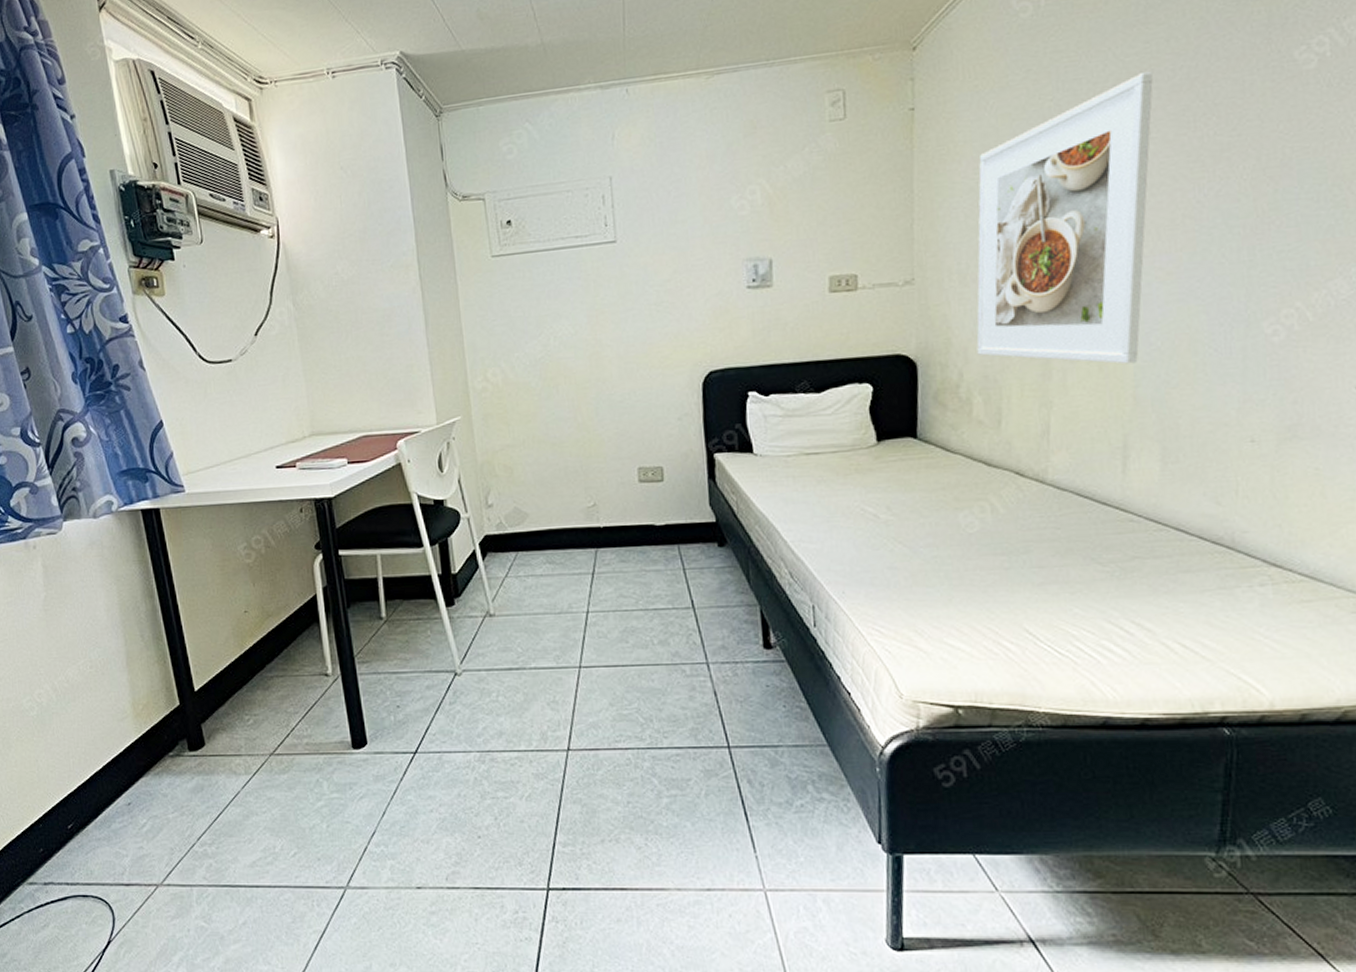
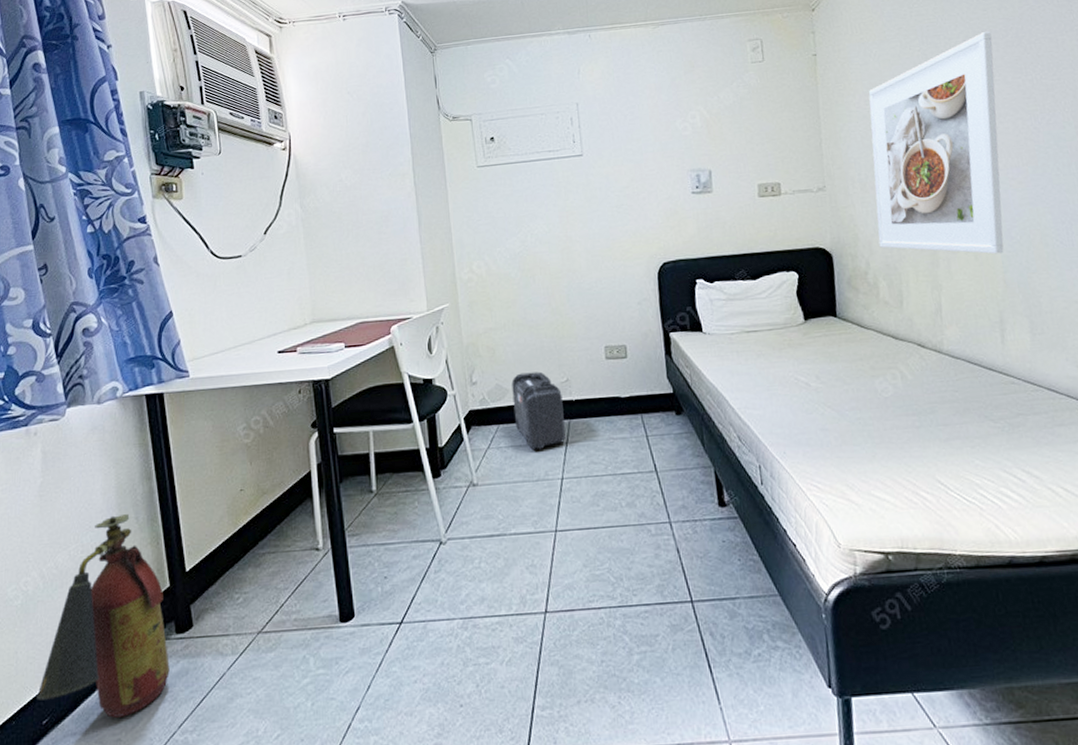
fire extinguisher: none [59,632,185,827] -> present [35,514,170,718]
backpack: none [531,494,592,581] -> present [511,371,566,451]

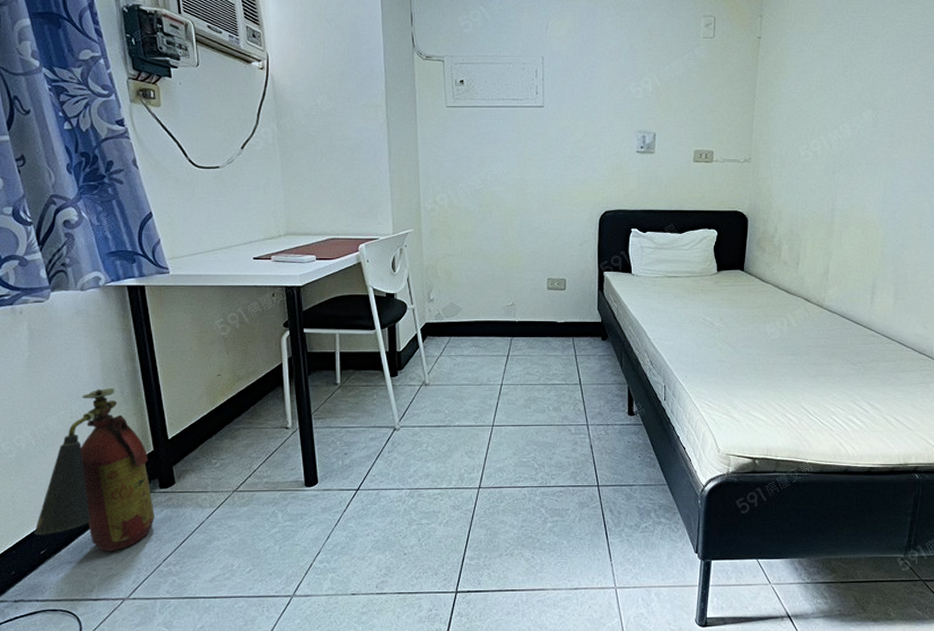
backpack: present [511,371,566,451] -> none [464,295,507,360]
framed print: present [869,31,1004,254] -> none [788,35,911,231]

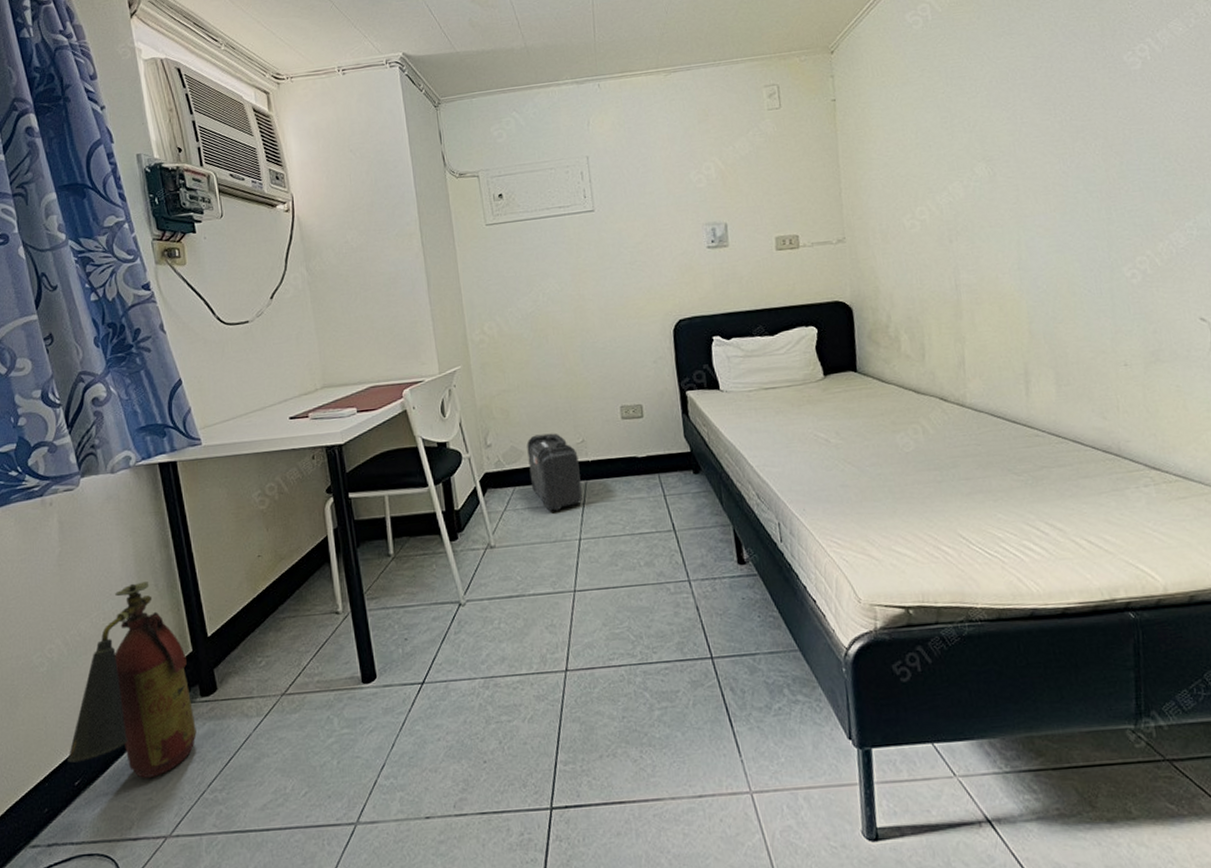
backpack: none [464,295,507,360] -> present [526,433,583,512]

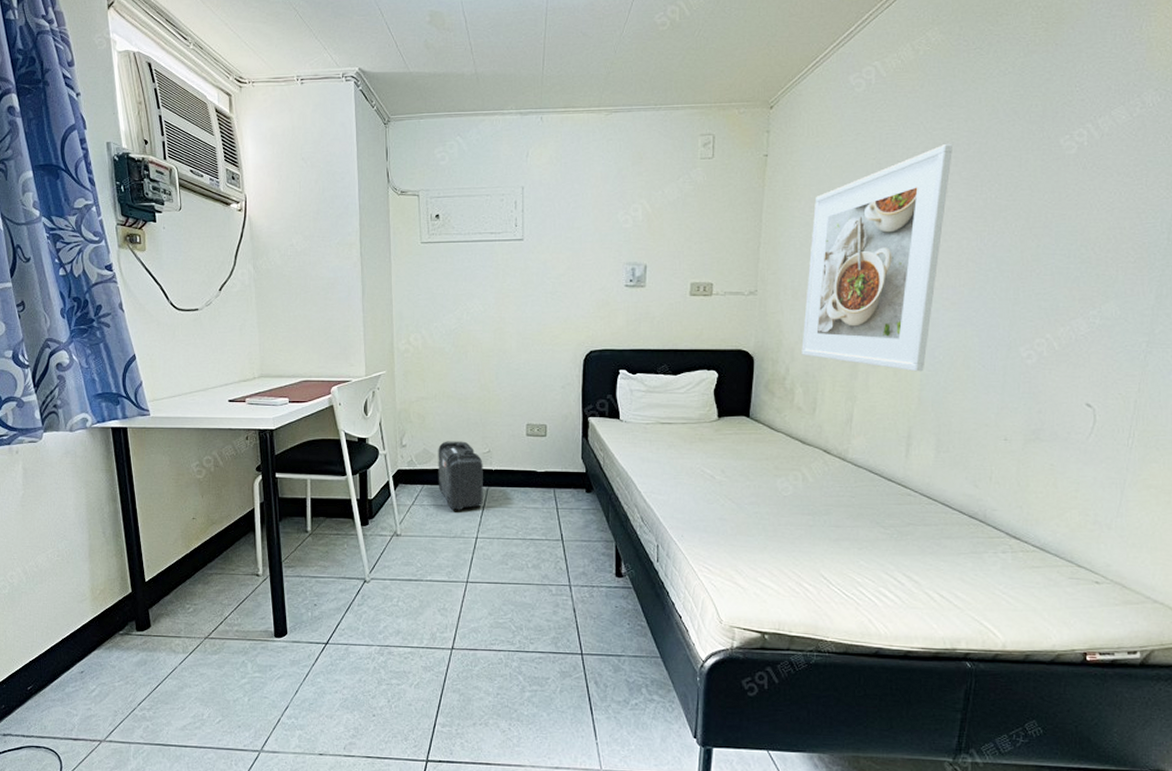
fire extinguisher: present [66,582,197,778] -> none [21,528,131,692]
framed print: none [890,71,1030,305] -> present [801,144,952,372]

